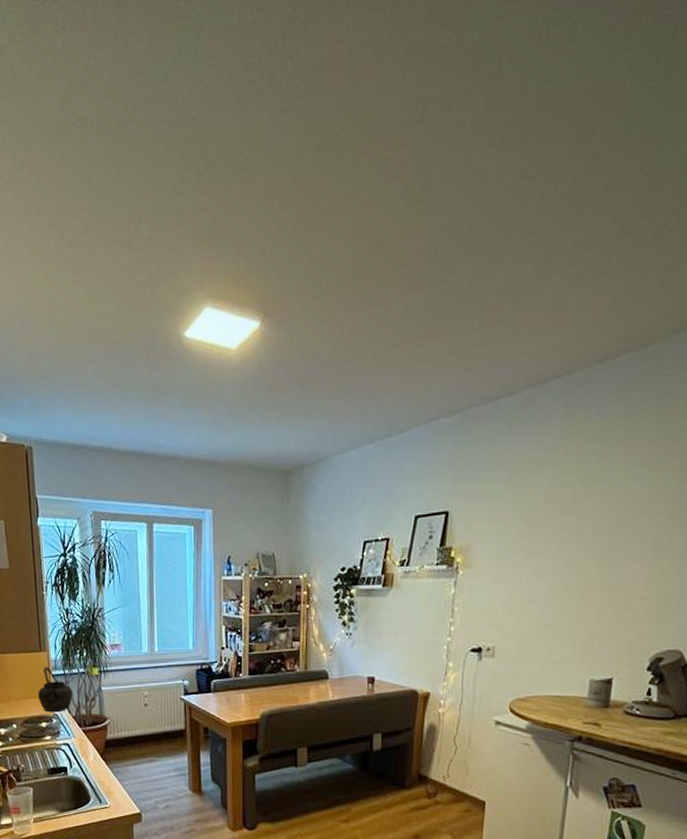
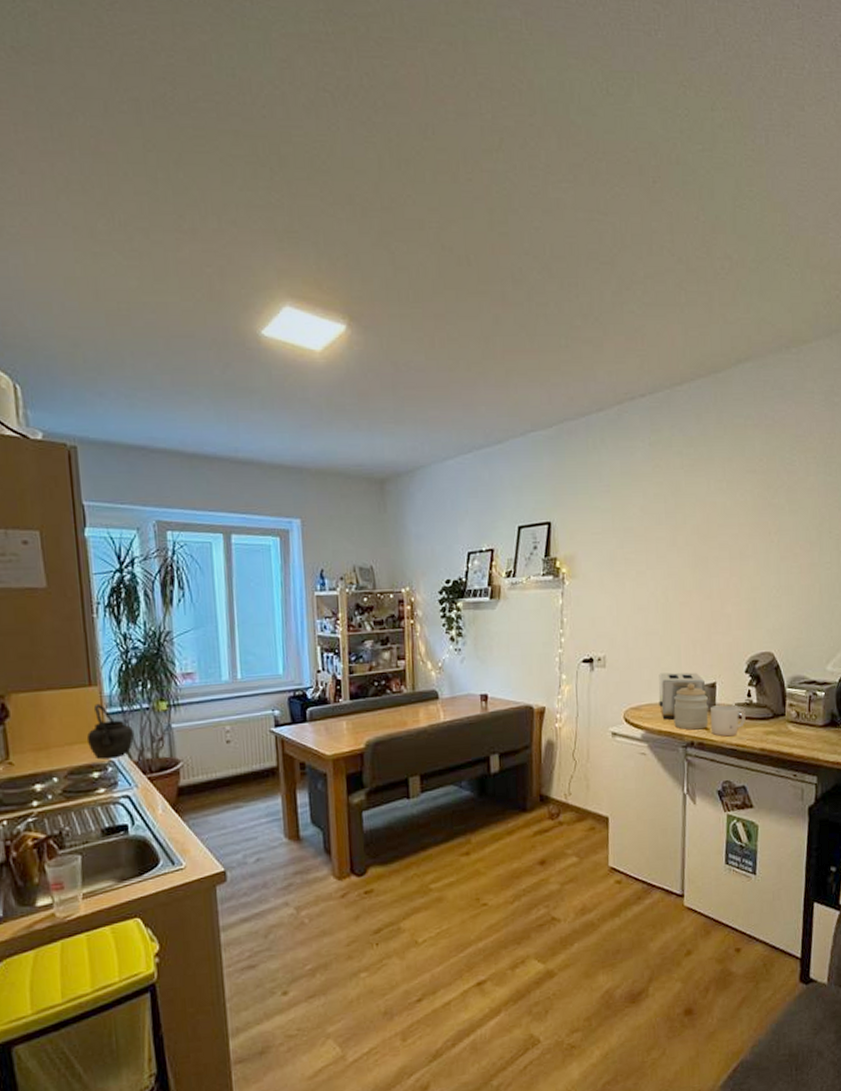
toaster: none [547,666,600,713] -> present [658,672,705,720]
jar: none [562,678,602,725] -> present [673,683,709,730]
mug: none [601,702,643,734] -> present [710,705,746,737]

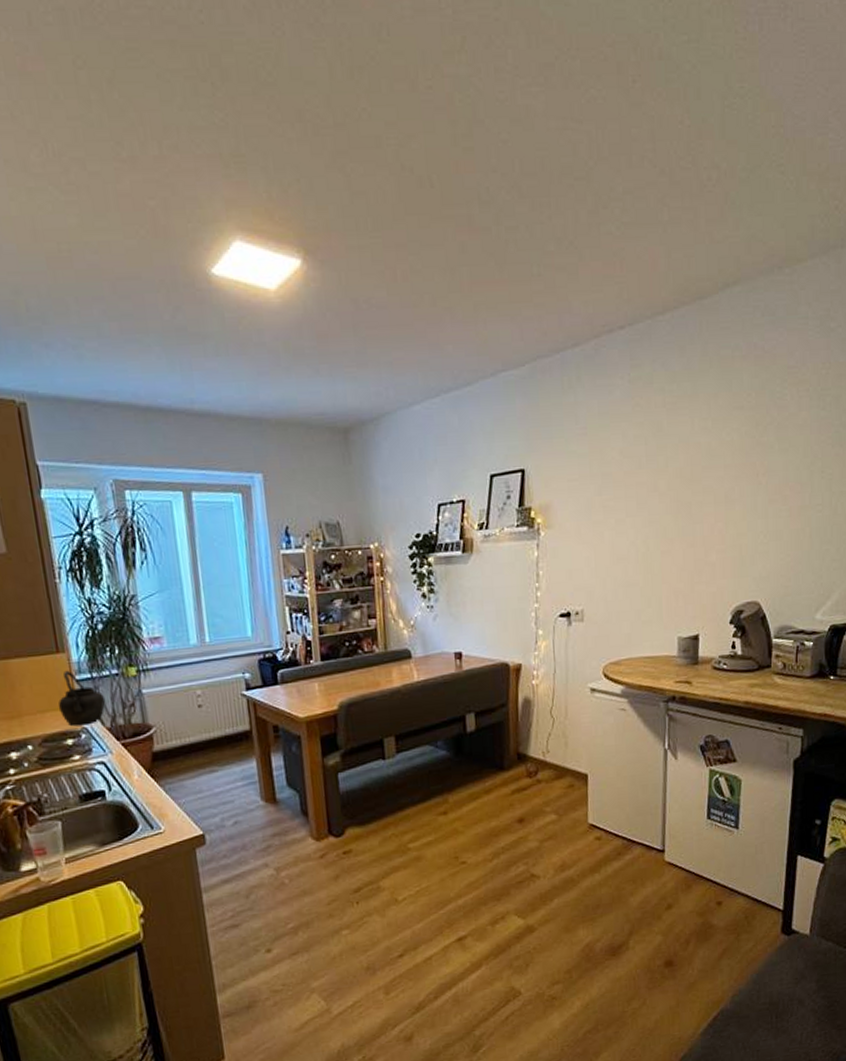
toaster: present [658,672,705,720] -> none [638,624,687,675]
jar: present [673,683,709,730] -> none [654,636,691,684]
mug: present [710,705,746,737] -> none [692,657,730,690]

